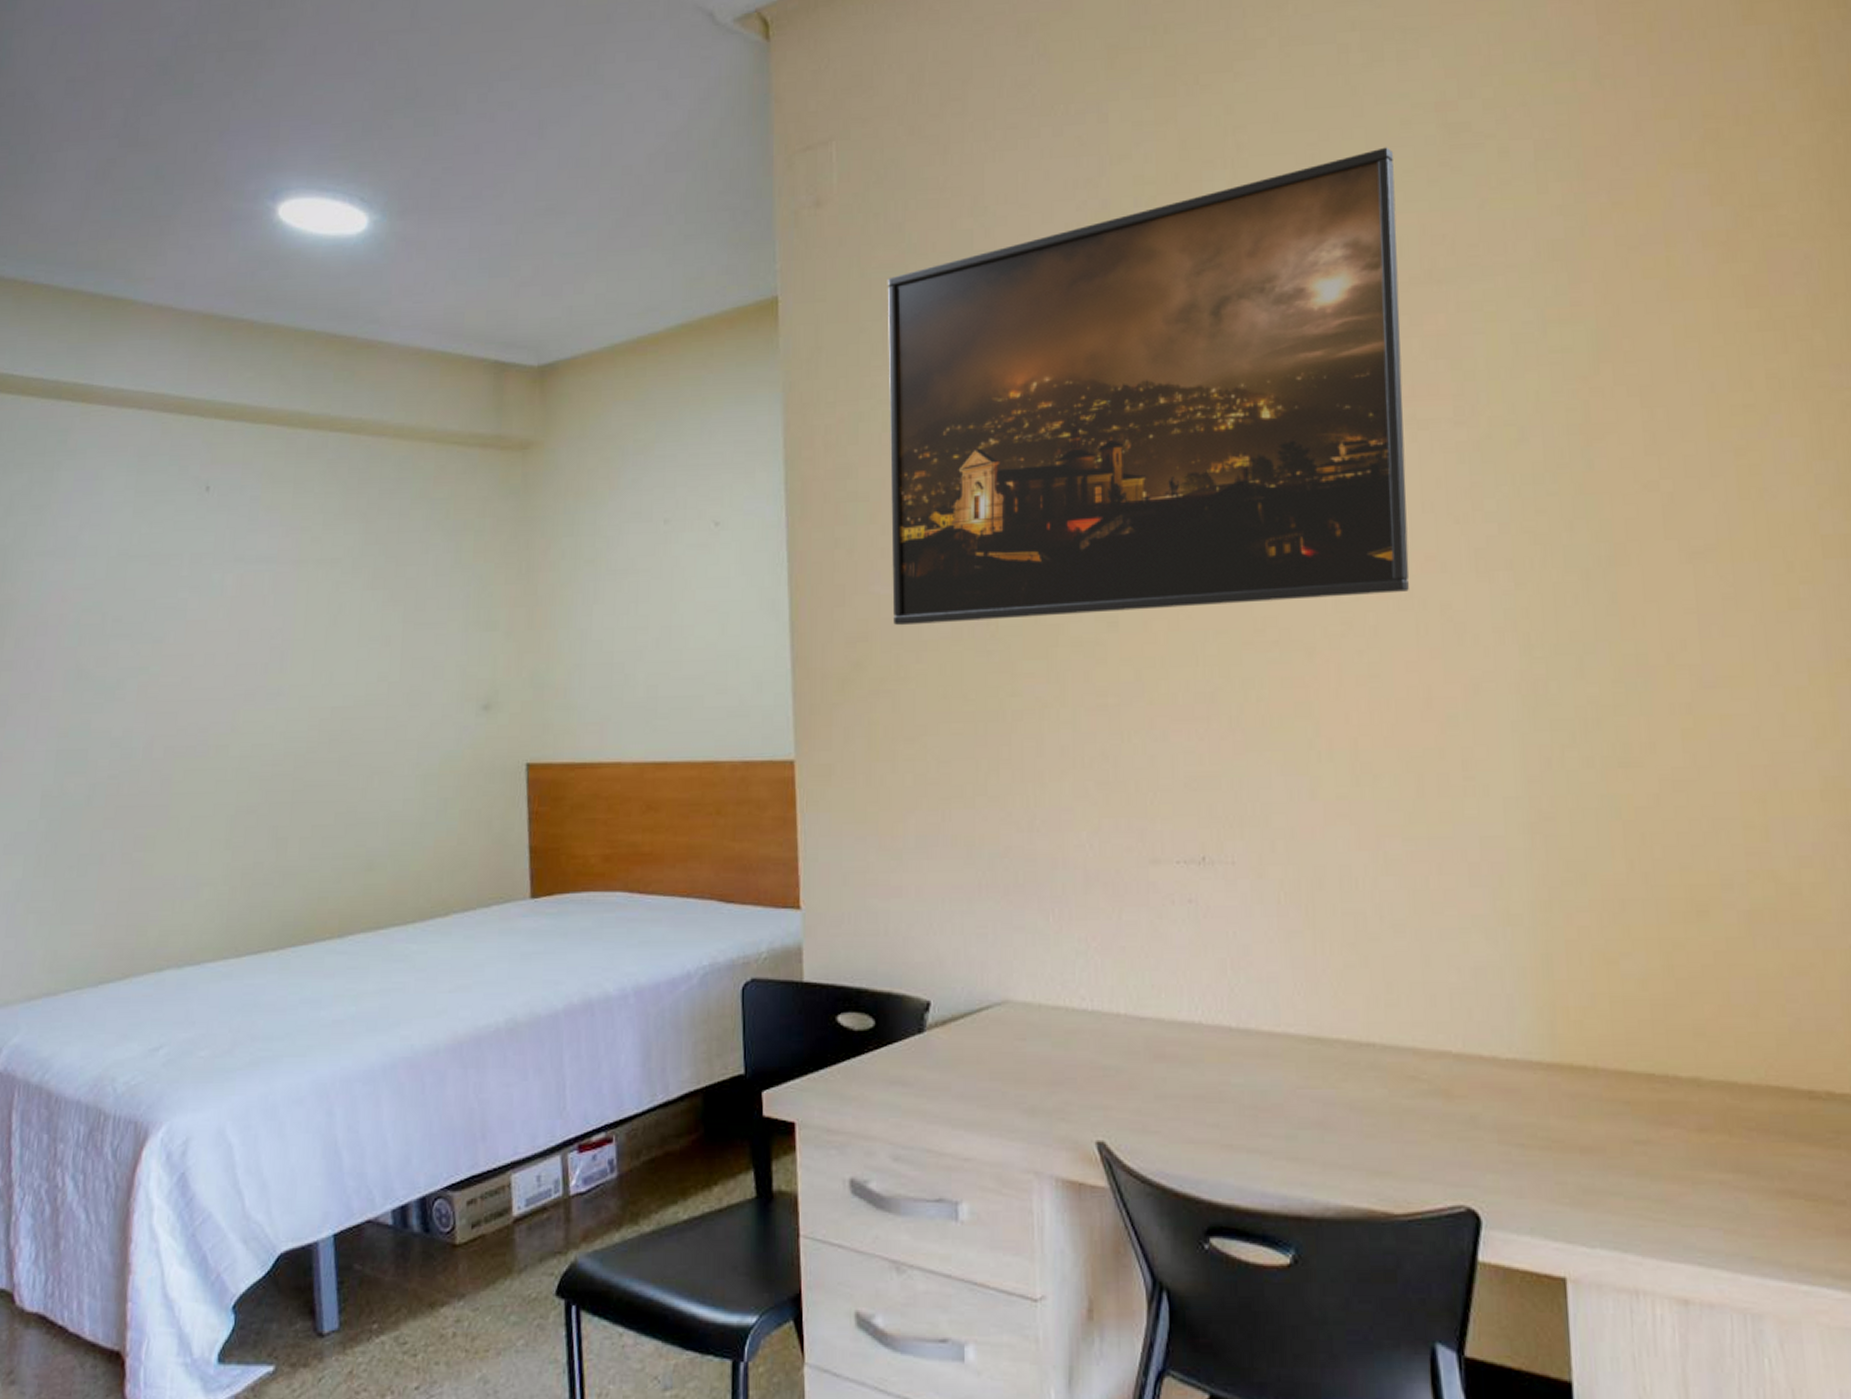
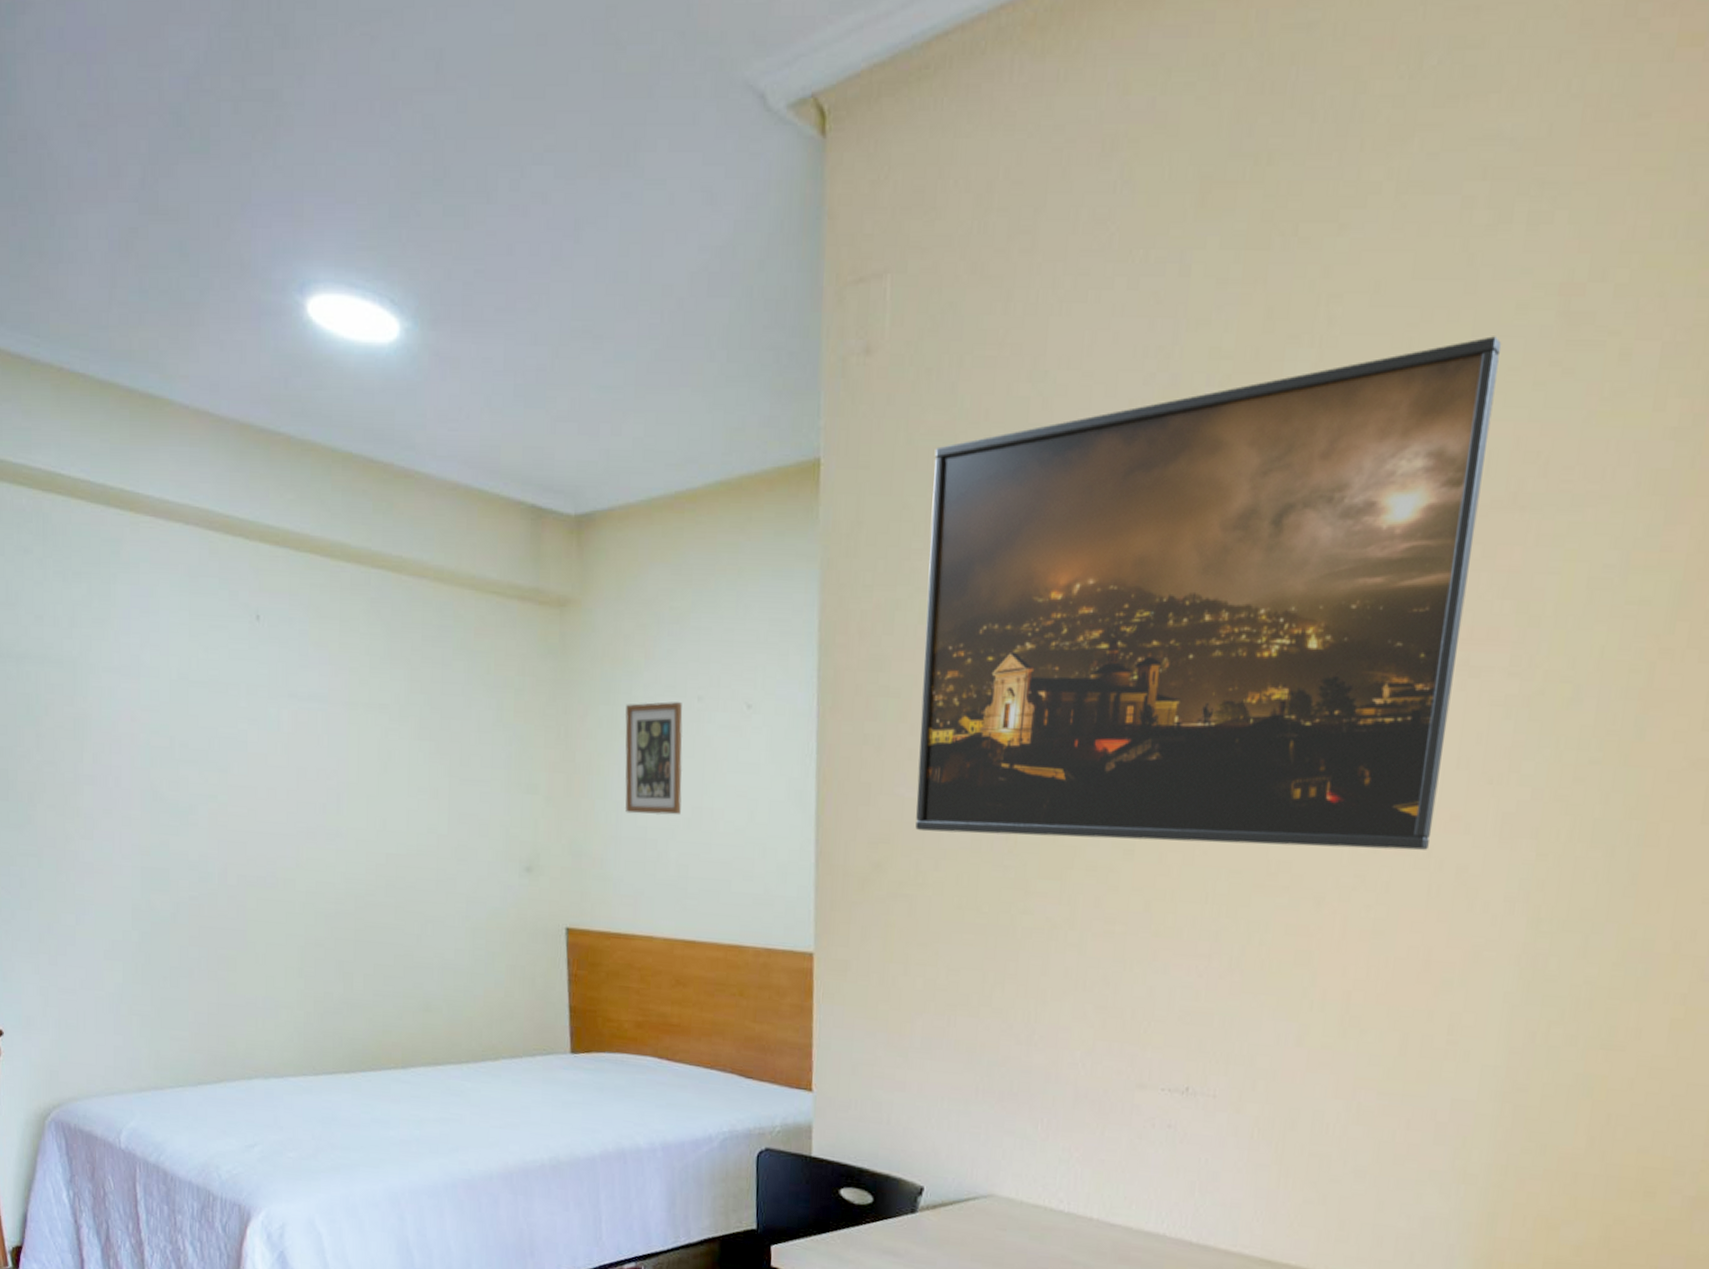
picture frame: none [589,527,650,640] -> present [624,701,683,816]

